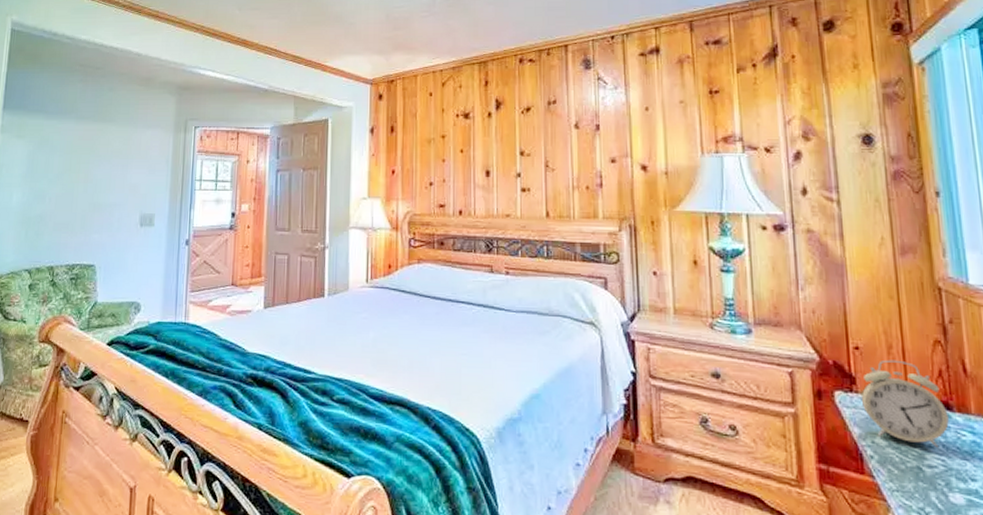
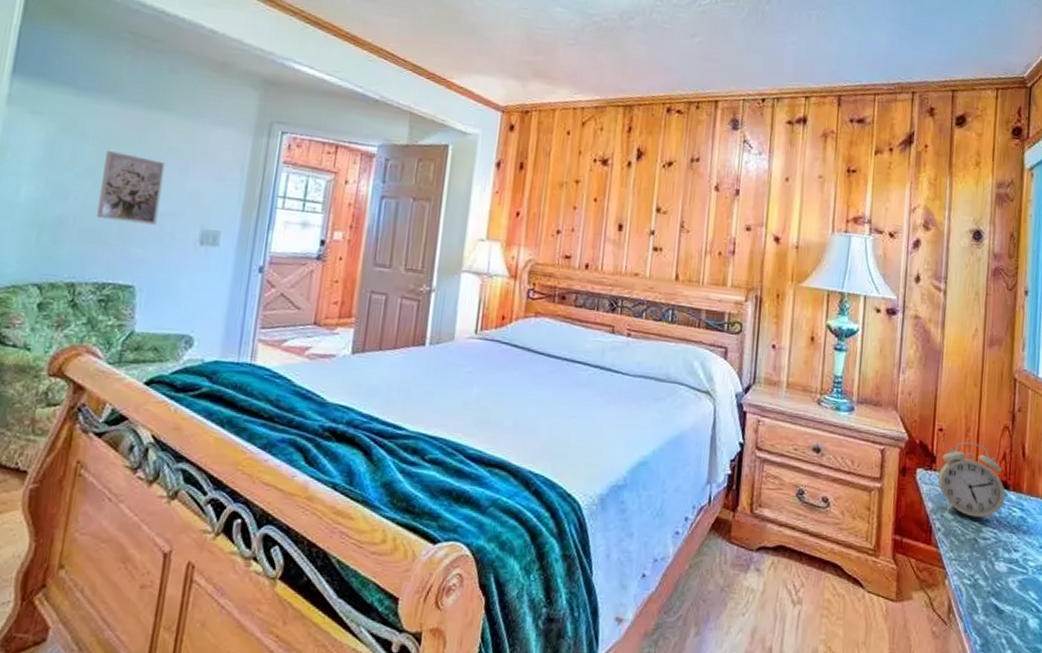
wall art: none [66,158,111,214] -> present [97,150,166,225]

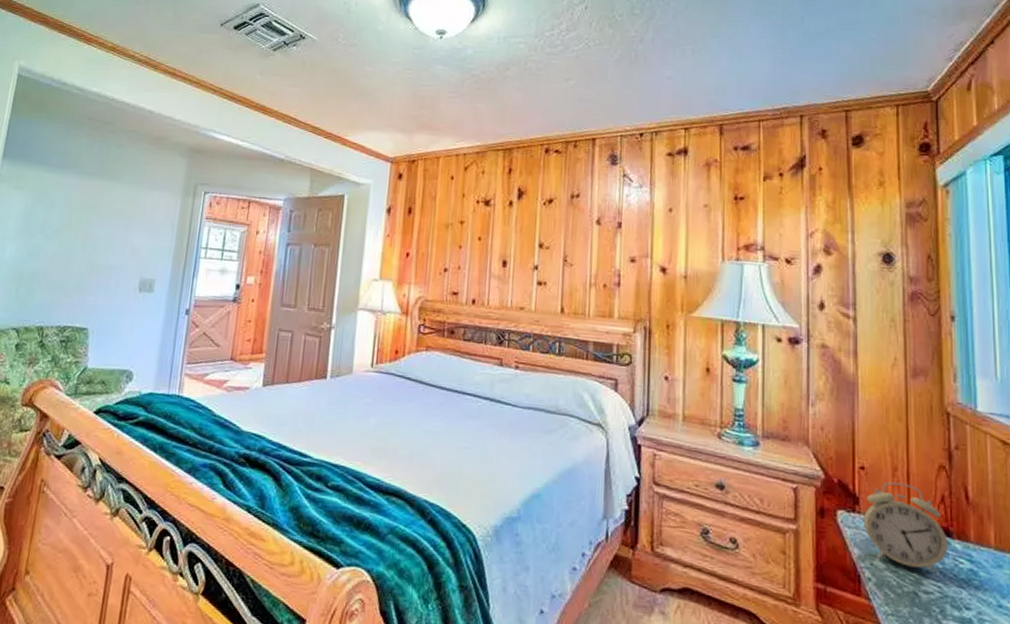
wall art: present [97,150,166,225] -> none [61,215,113,276]

